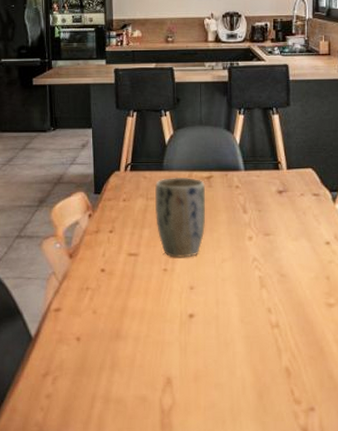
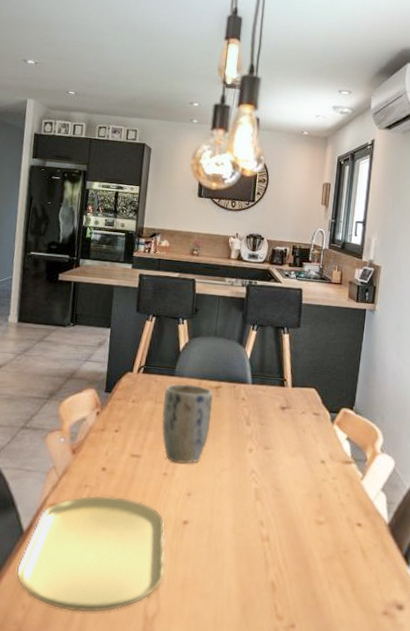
placemat: none [31,297,176,410] -> present [16,495,165,612]

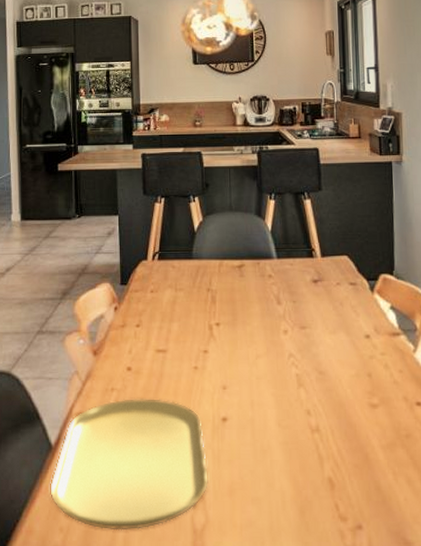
plant pot: present [162,383,214,464] -> none [184,265,238,354]

